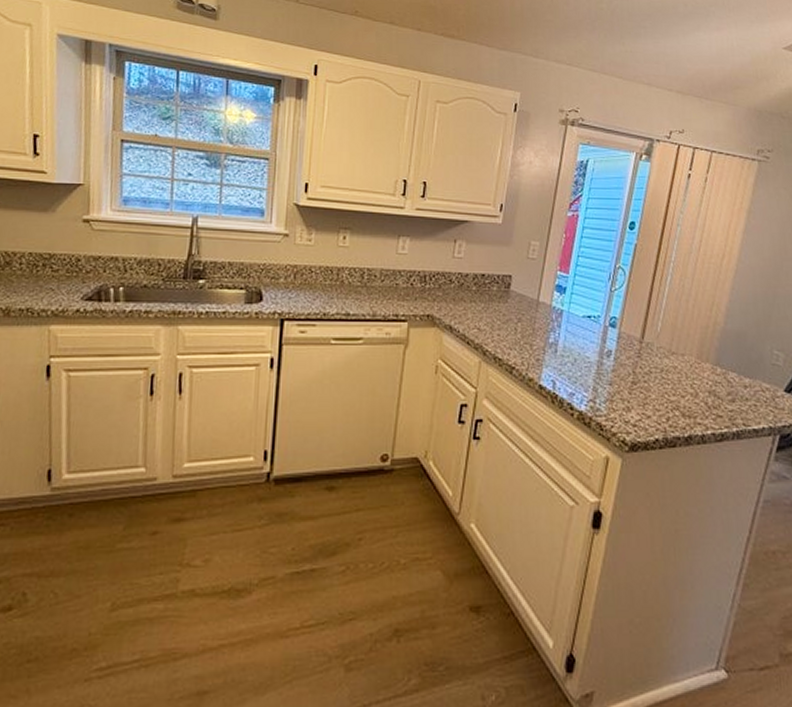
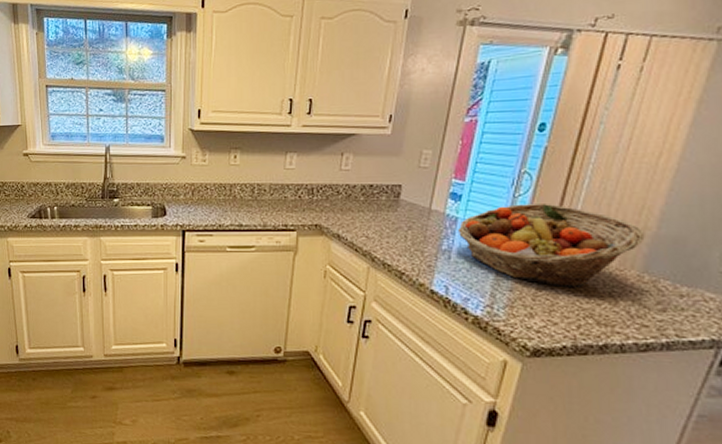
fruit basket: none [562,298,716,383] -> present [457,204,645,290]

